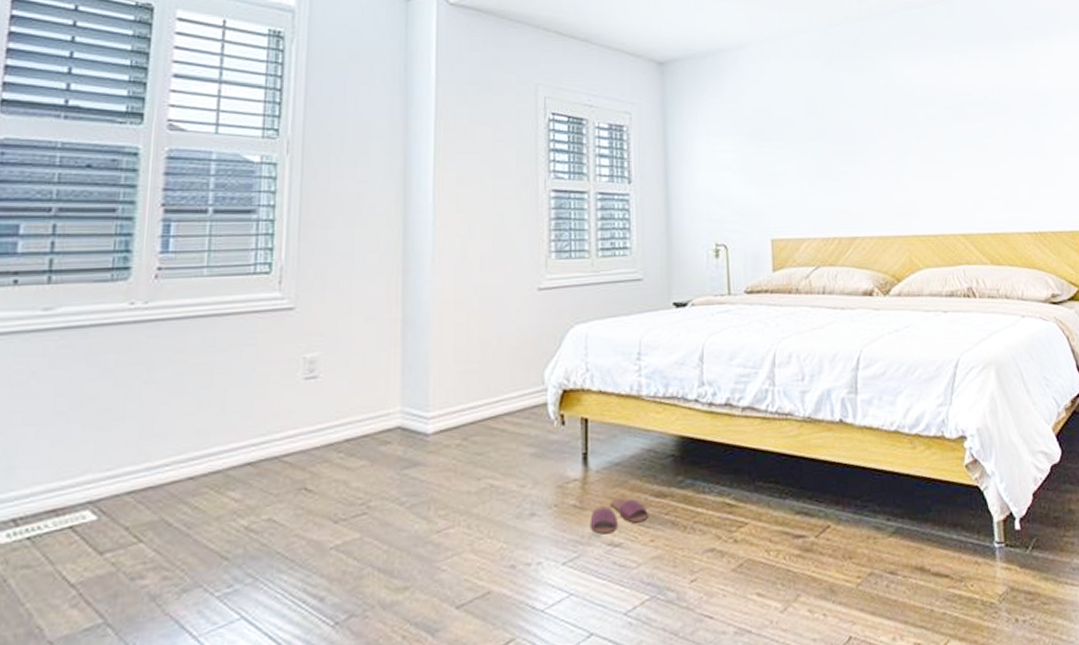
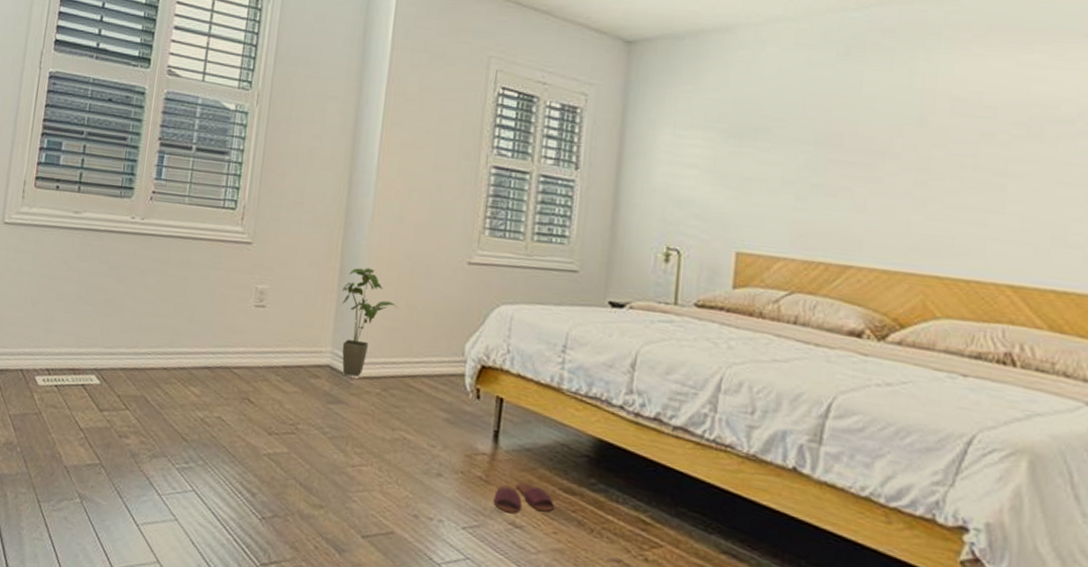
house plant: none [407,312,469,433] -> present [341,267,397,377]

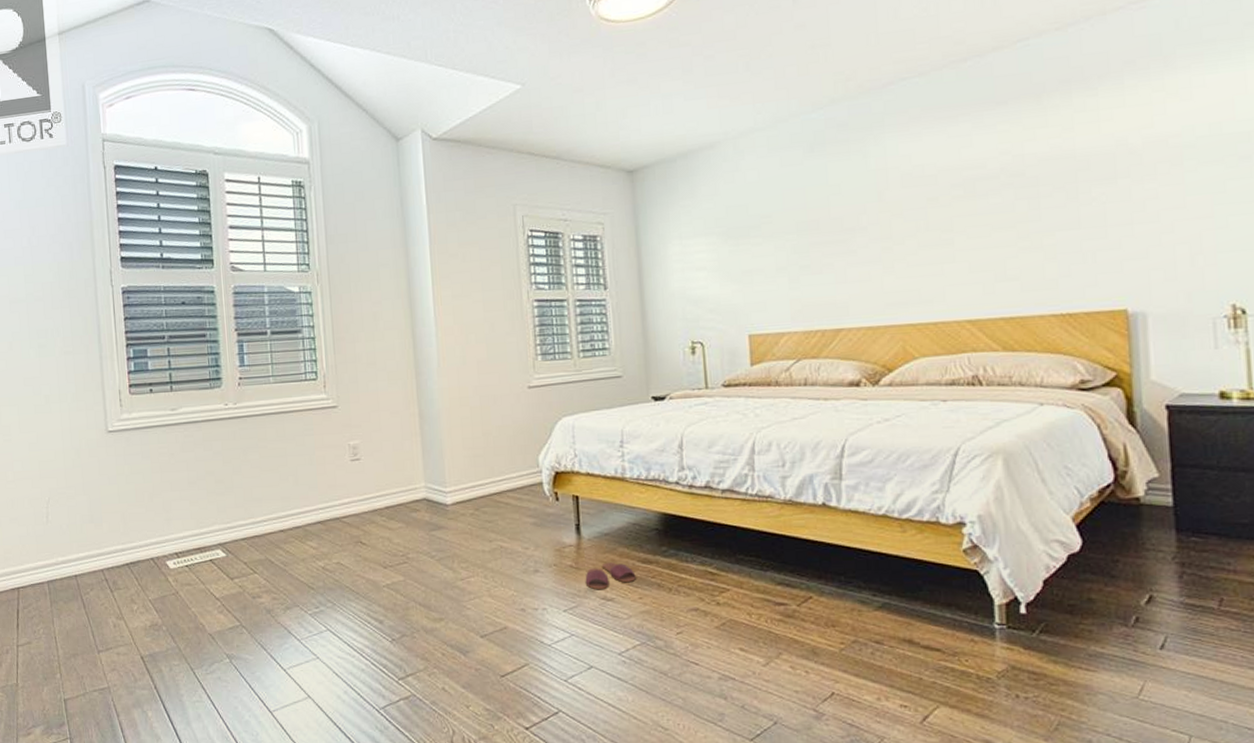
house plant: present [341,267,397,377] -> none [424,408,474,504]

